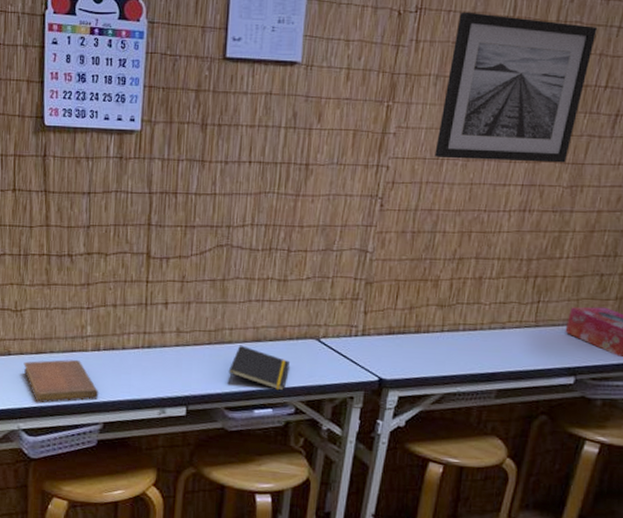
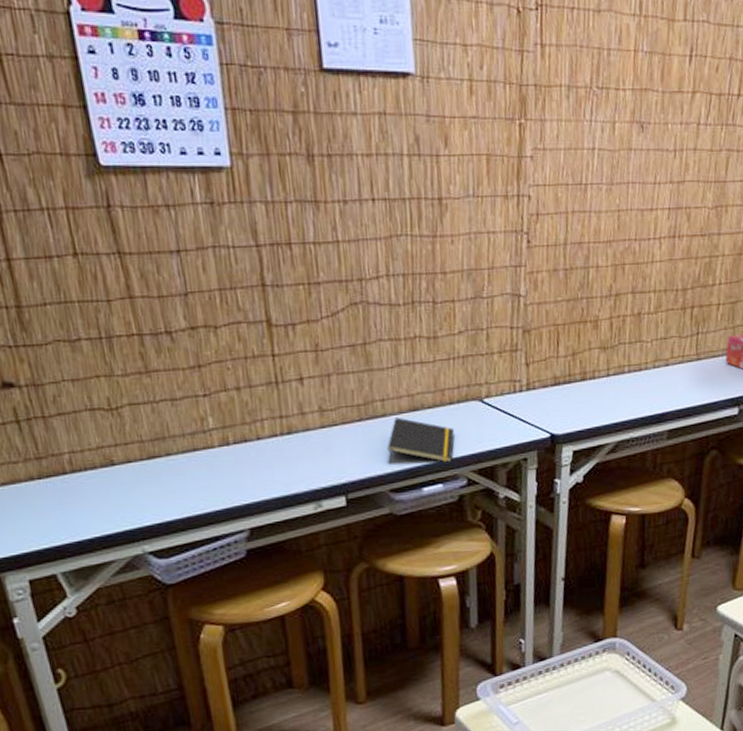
notebook: present [23,359,99,403] -> none [134,459,238,519]
wall art: present [434,12,597,163] -> none [577,9,724,183]

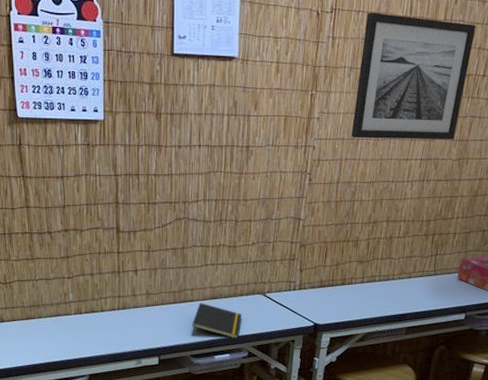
wall art: none [577,9,724,183] -> present [351,12,476,140]

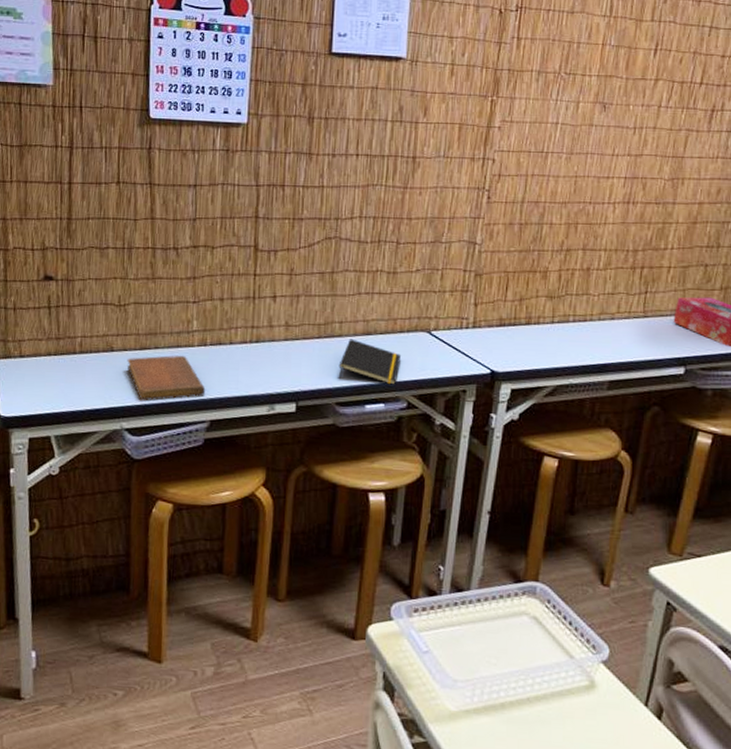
notebook: none [16,322,84,362] -> present [127,355,206,401]
wall art: present [351,12,476,140] -> none [539,11,690,156]

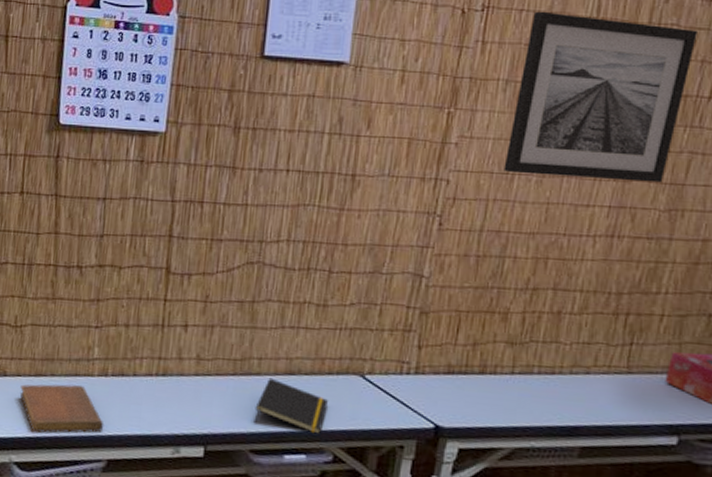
wall art: none [539,11,690,156] -> present [504,11,697,183]

